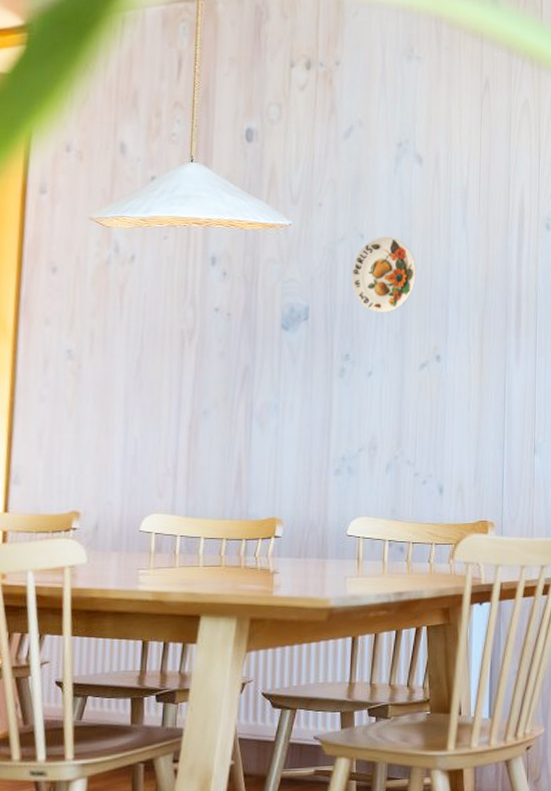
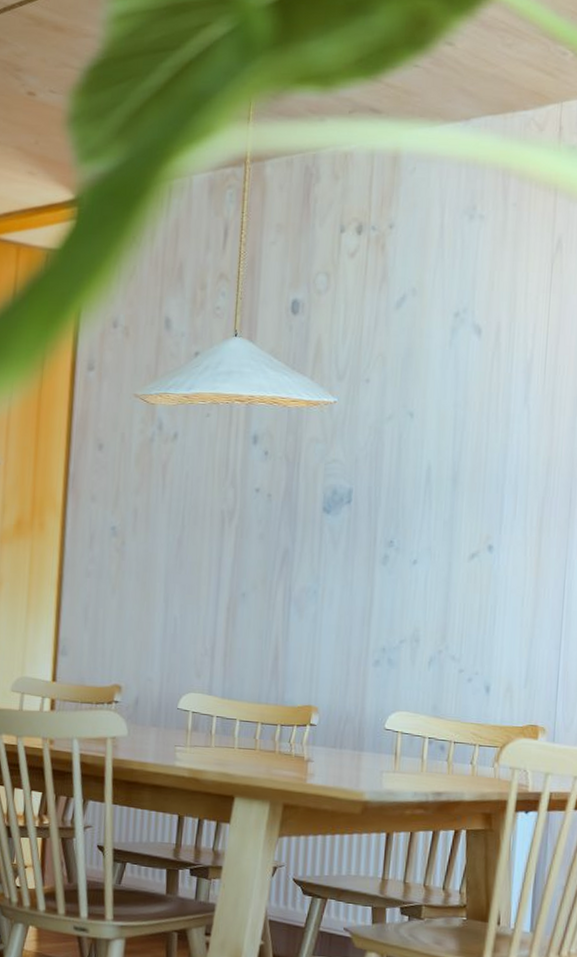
decorative plate: present [351,236,417,313] -> none [398,415,470,498]

